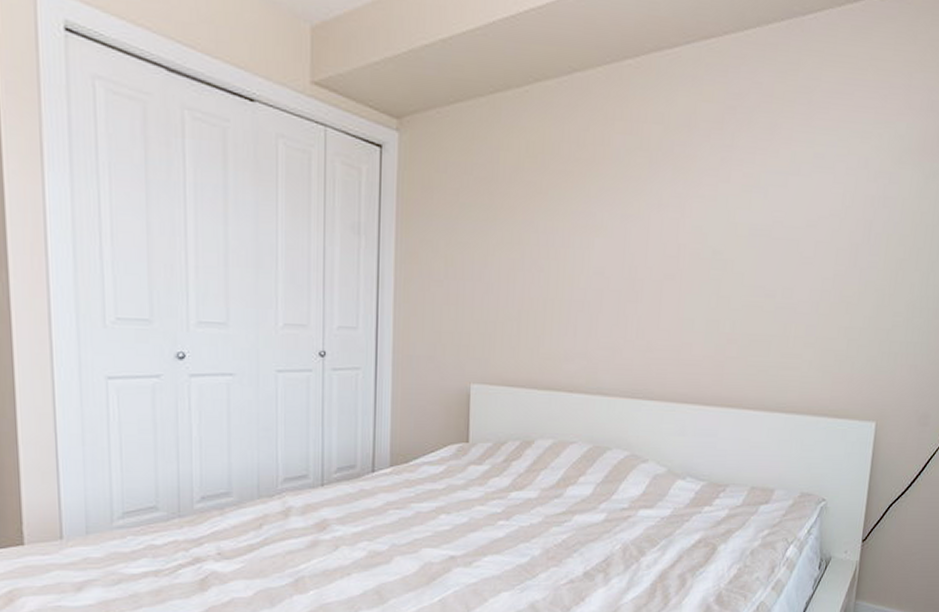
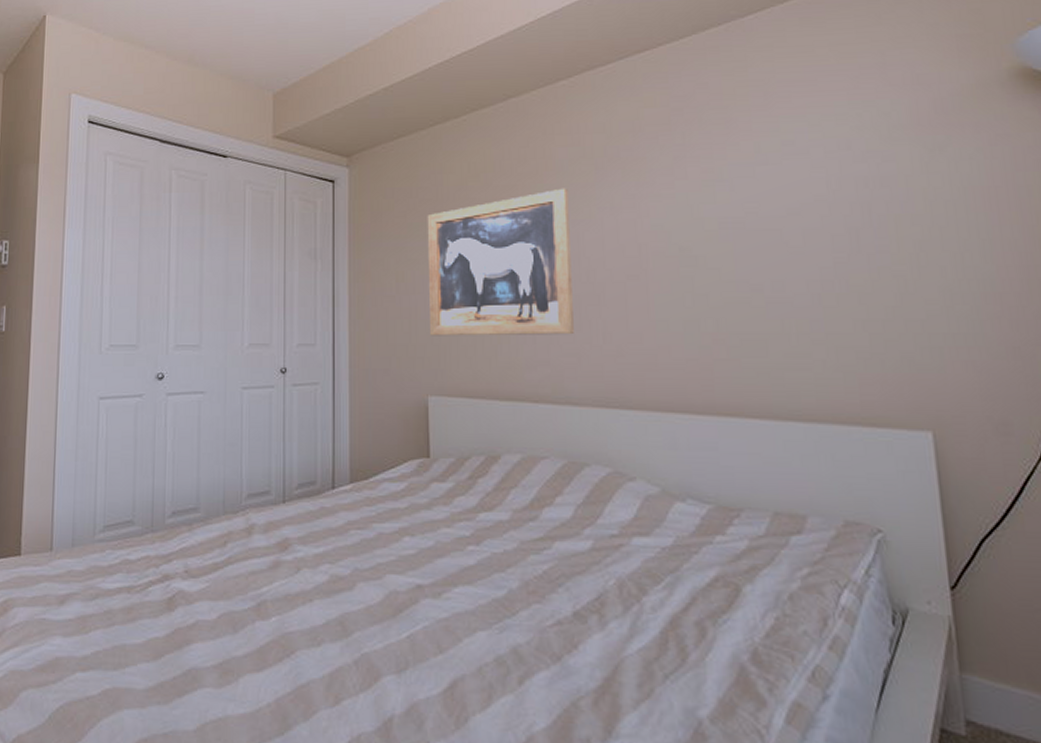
wall art: none [476,179,622,329] -> present [427,188,574,336]

